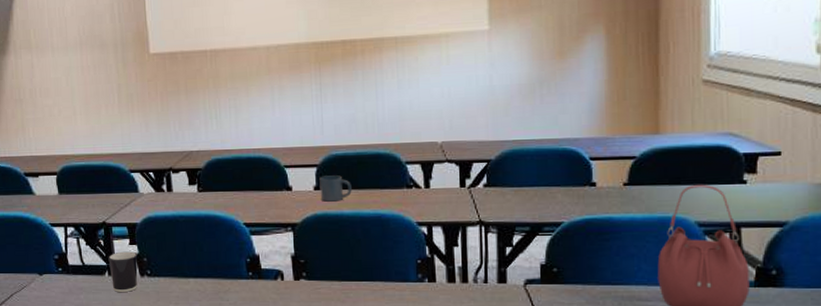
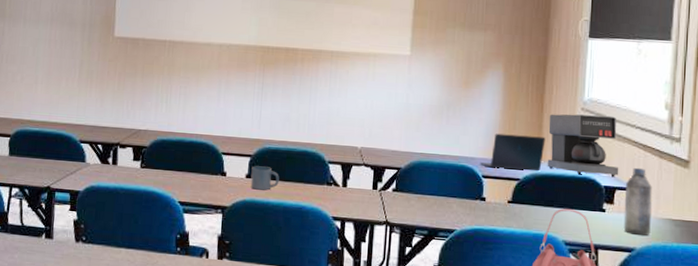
mug: present [108,251,138,293] -> none [47,216,76,256]
laptop: none [585,105,665,148] -> present [480,133,546,172]
coffee maker: none [667,70,761,144] -> present [547,114,619,178]
water bottle: none [770,127,807,206] -> present [623,167,652,236]

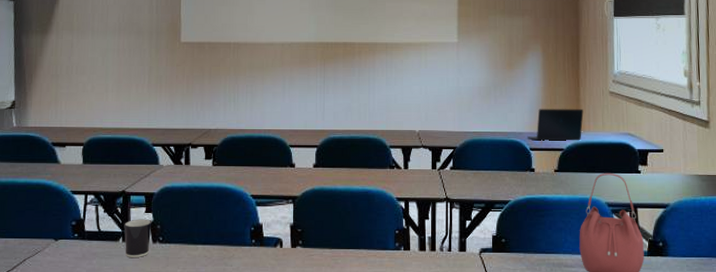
mug: none [47,216,76,256] -> present [123,219,152,258]
mug: present [250,166,279,191] -> none [318,155,345,178]
coffee maker: present [547,114,619,178] -> none [585,86,650,141]
water bottle: present [623,167,652,236] -> none [656,130,681,192]

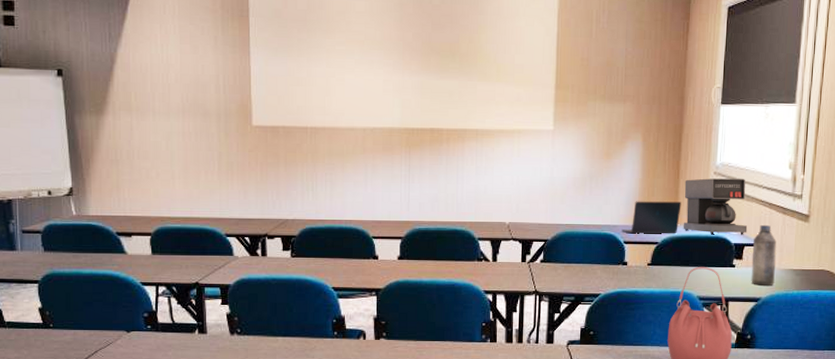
mug: present [123,219,152,258] -> none [199,311,229,350]
coffee maker: none [585,86,650,141] -> present [683,178,748,235]
water bottle: none [656,130,681,192] -> present [751,224,776,286]

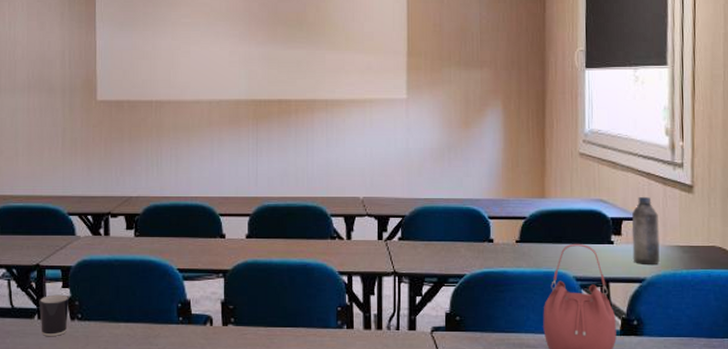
mug: none [199,311,229,350] -> present [39,294,70,337]
laptop: present [621,201,682,234] -> none [485,172,549,208]
coffee maker: present [683,178,748,235] -> none [551,147,625,208]

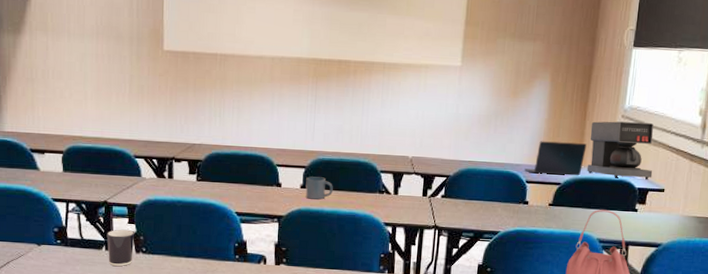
mug: none [251,225,281,250] -> present [305,176,333,200]
laptop: none [485,172,549,208] -> present [524,141,587,176]
coffee maker: none [551,147,625,208] -> present [586,121,654,180]
water bottle: present [632,196,660,264] -> none [652,170,682,232]

